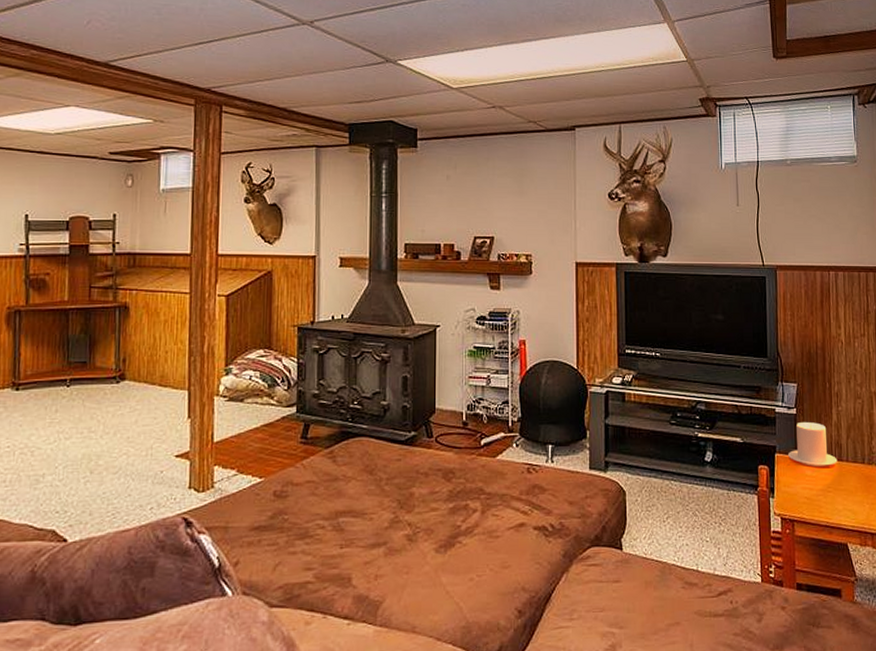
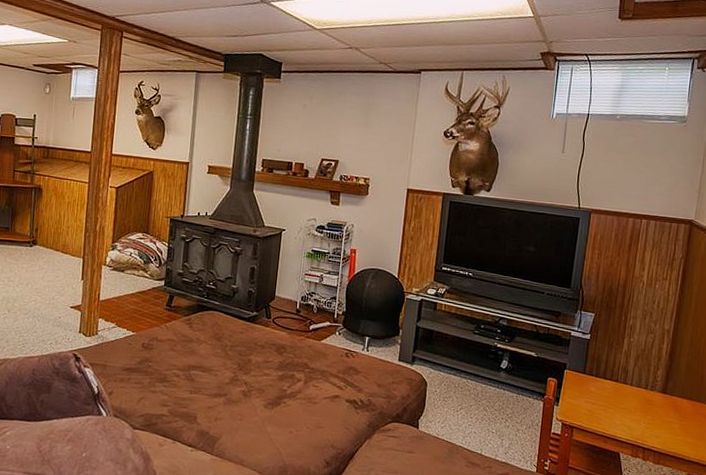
candle: present [788,421,838,466] -> none [577,346,622,387]

